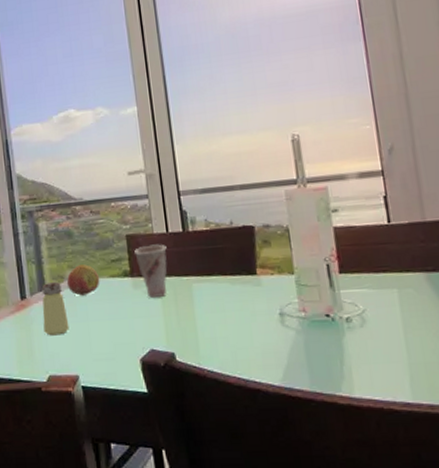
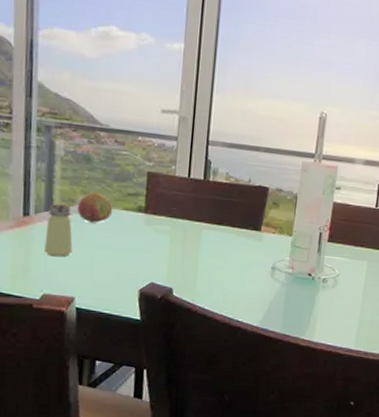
cup: present [134,244,167,298] -> none [153,186,185,237]

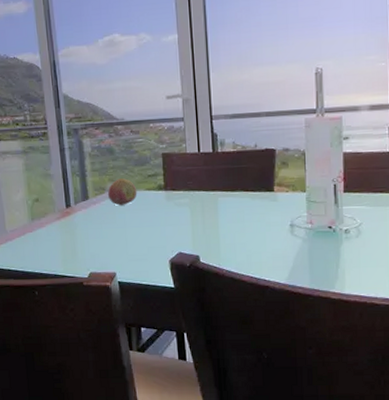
saltshaker: present [44,203,73,257] -> none [85,192,109,239]

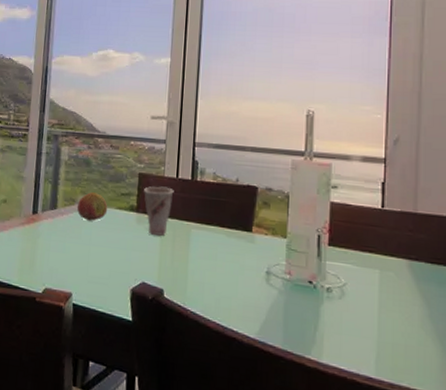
cup: none [169,162,198,209] -> present [144,186,174,236]

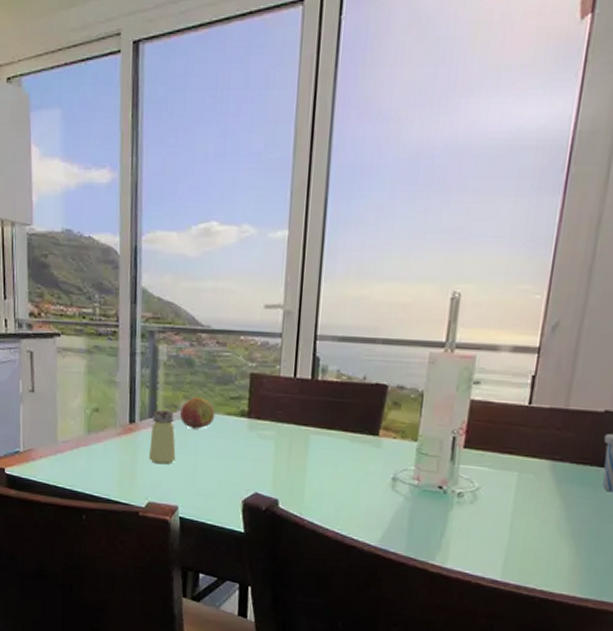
saltshaker: none [48,202,72,253] -> present [149,409,176,465]
cup: present [144,186,174,236] -> none [256,388,291,443]

